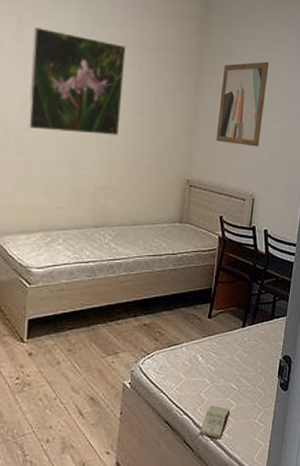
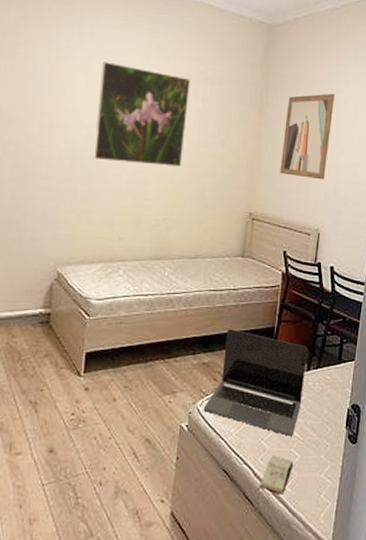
laptop: none [145,291,243,387] -> present [203,329,308,436]

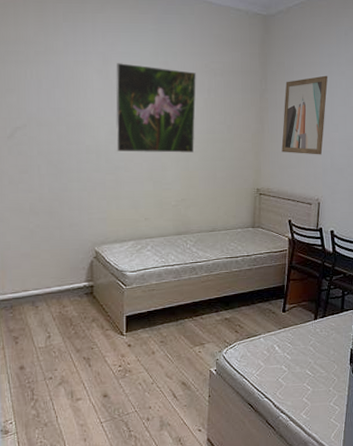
laptop: present [203,329,308,436] -> none [228,289,315,374]
book: present [260,456,294,495] -> none [279,390,307,420]

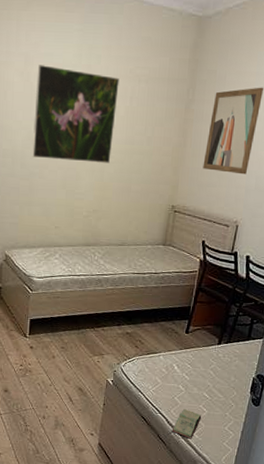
book: none [279,390,307,420] -> present [171,409,202,439]

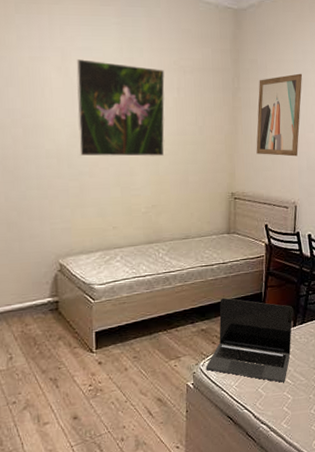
laptop: none [126,306,220,395] -> present [205,298,293,383]
book: present [171,409,202,439] -> none [260,399,287,430]

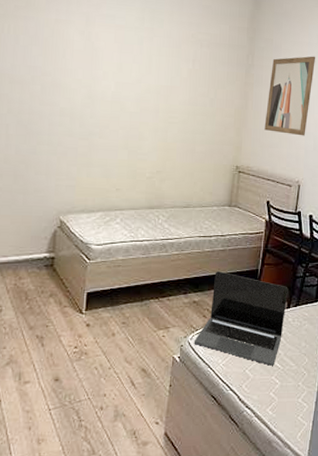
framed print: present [76,59,165,157] -> none [92,25,182,124]

